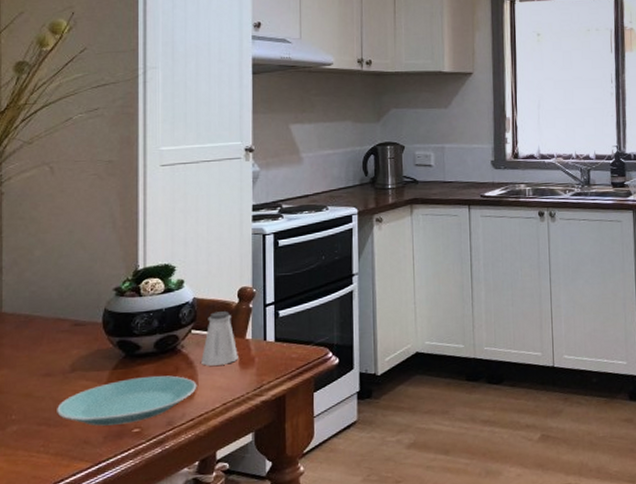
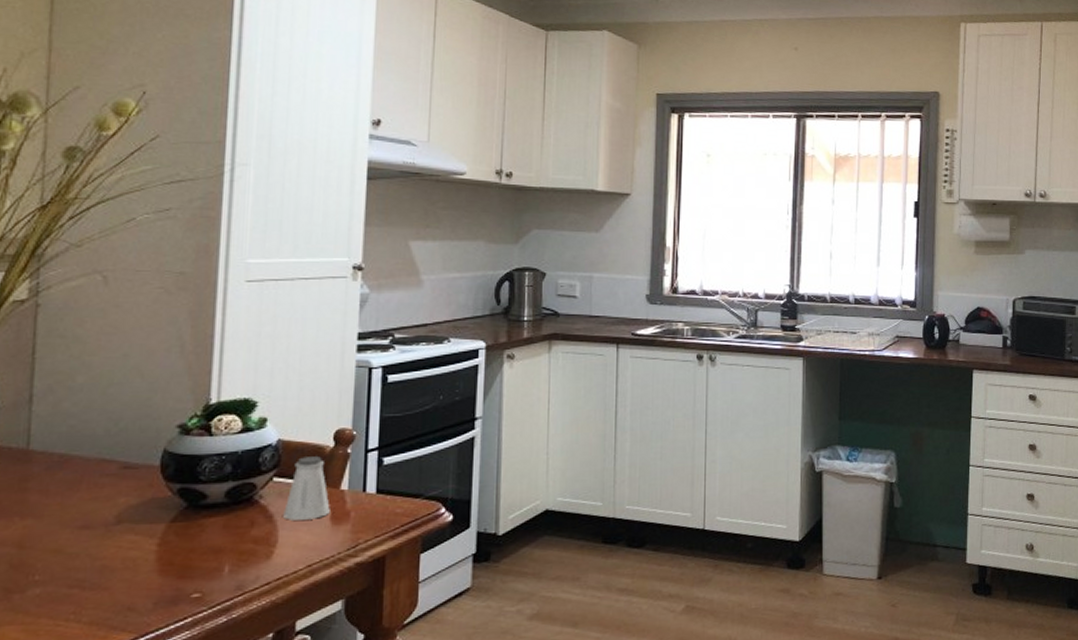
plate: present [57,375,197,426] -> none [94,530,277,590]

